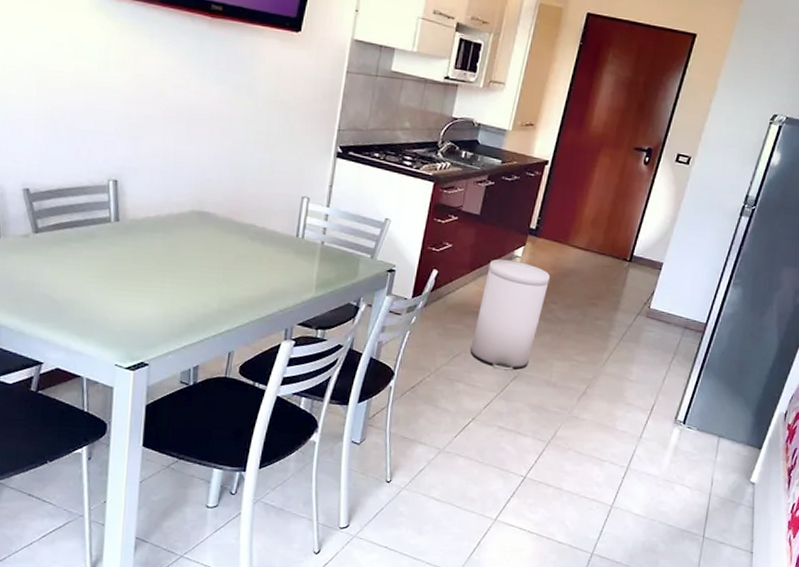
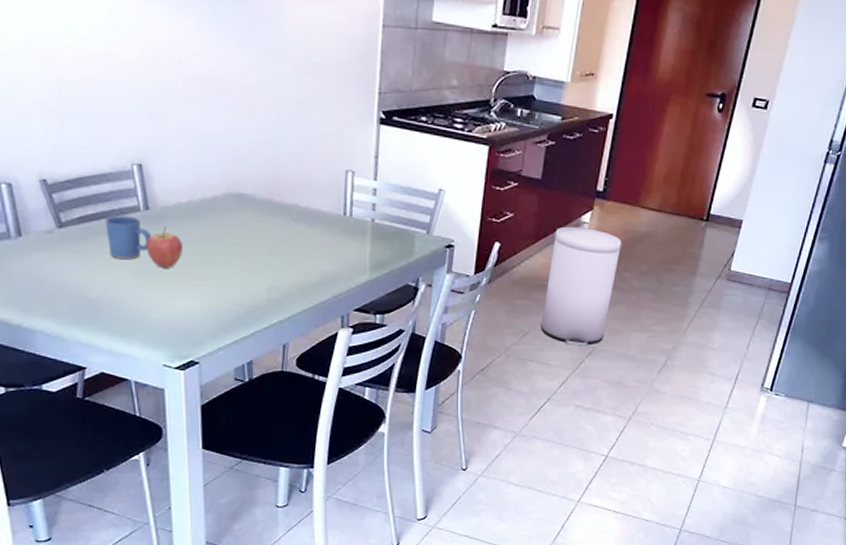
mug: none [77,225,119,266] -> present [105,216,152,260]
fruit: none [112,237,146,275] -> present [146,226,183,268]

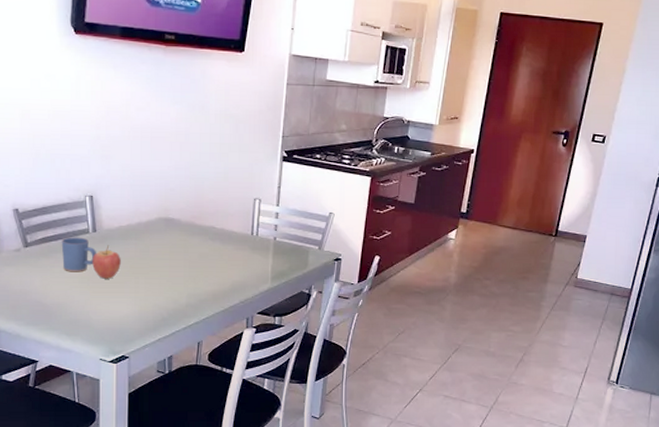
pedal bin: present [541,226,621,347] -> none [414,242,482,345]

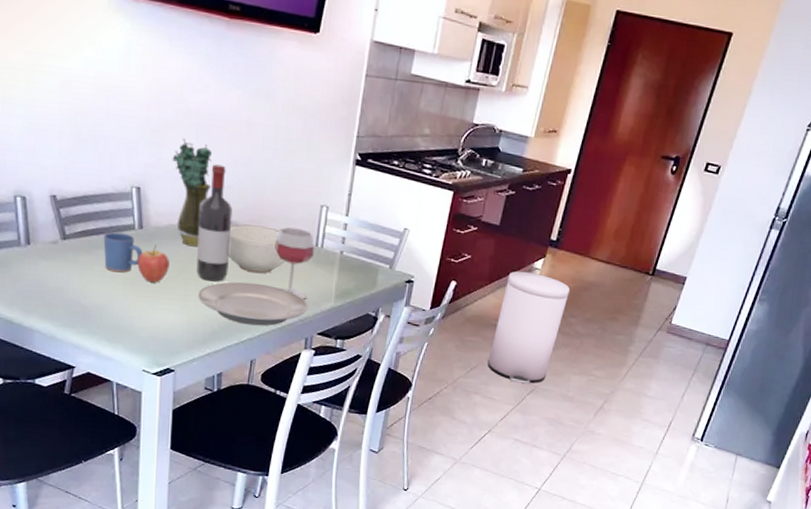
vase: none [120,150,156,244] -> present [172,138,212,247]
wine bottle: none [146,170,176,274] -> present [196,164,233,282]
plate: none [148,271,247,310] -> present [198,281,308,326]
bowl: none [173,221,225,263] -> present [228,224,286,274]
wineglass: none [215,220,250,283] -> present [274,227,314,299]
pedal bin: none [414,242,482,345] -> present [487,271,570,385]

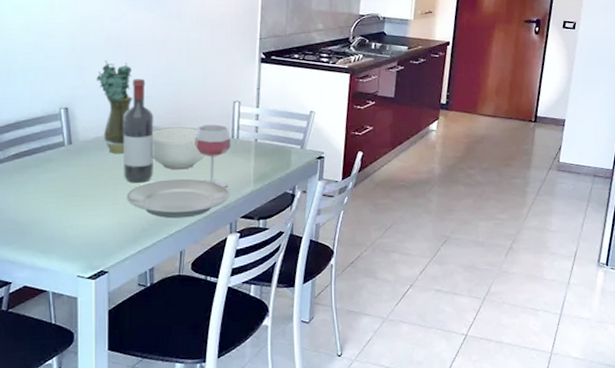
mug: present [103,232,143,273] -> none [35,150,73,187]
fruit: present [137,244,169,283] -> none [68,157,98,192]
pedal bin: present [487,271,570,385] -> none [401,134,465,237]

